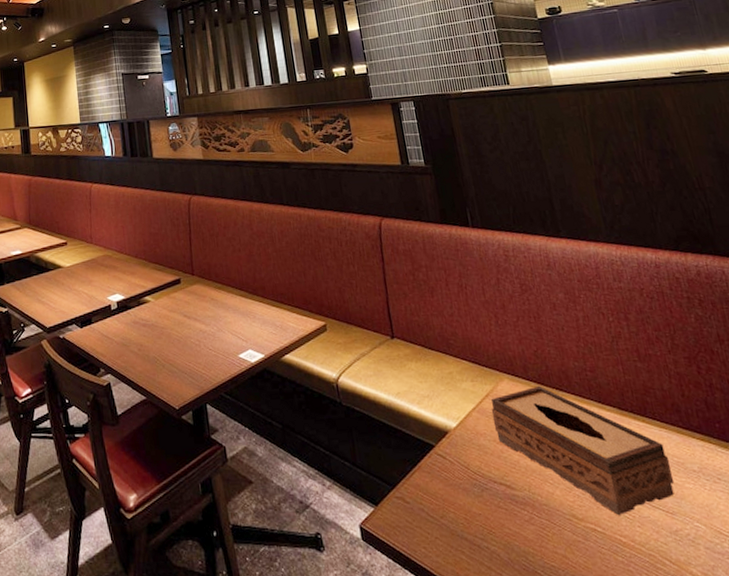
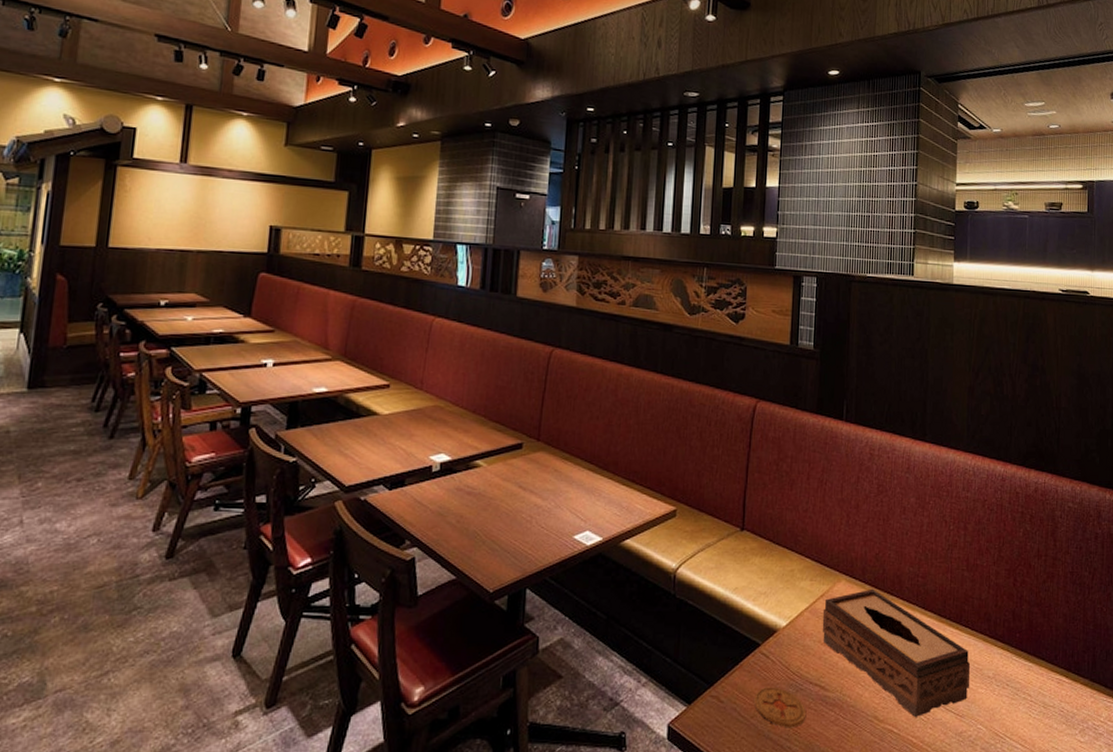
coaster: none [439,487,499,527] -> present [754,687,807,727]

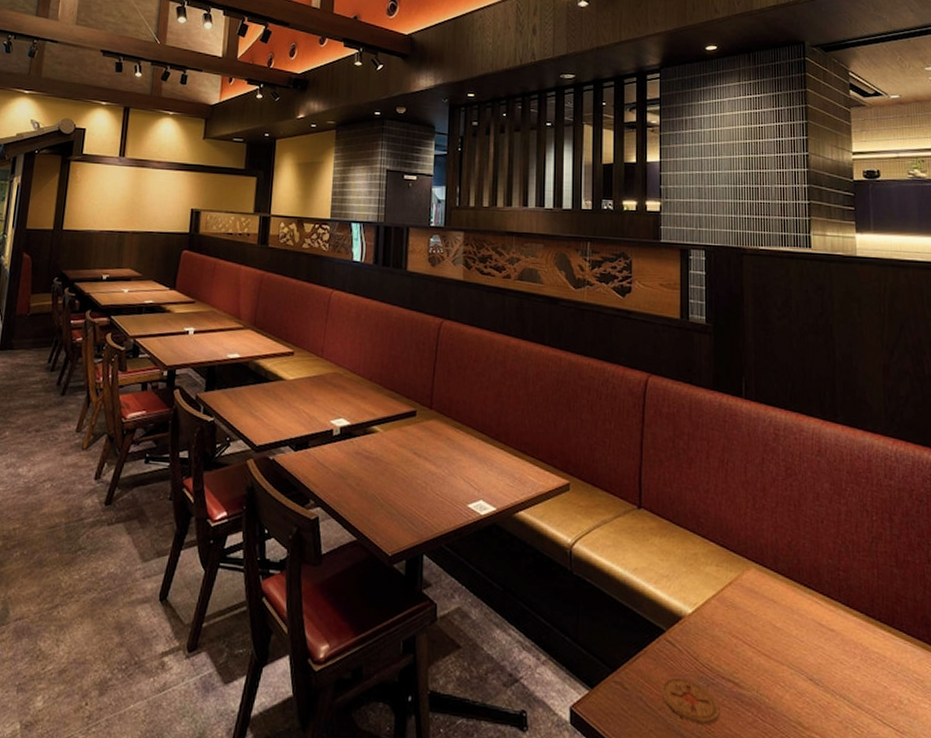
tissue box: present [822,588,971,717] -> none [732,579,910,728]

